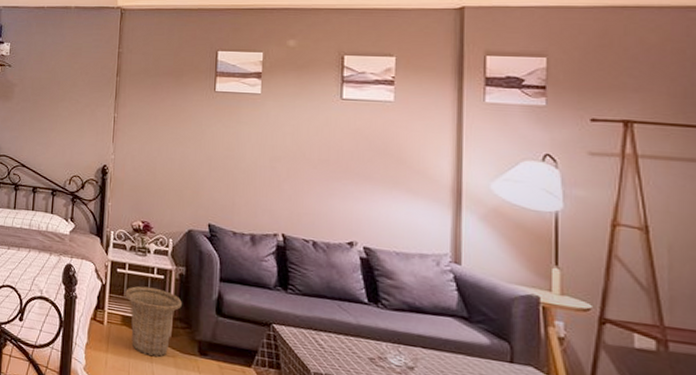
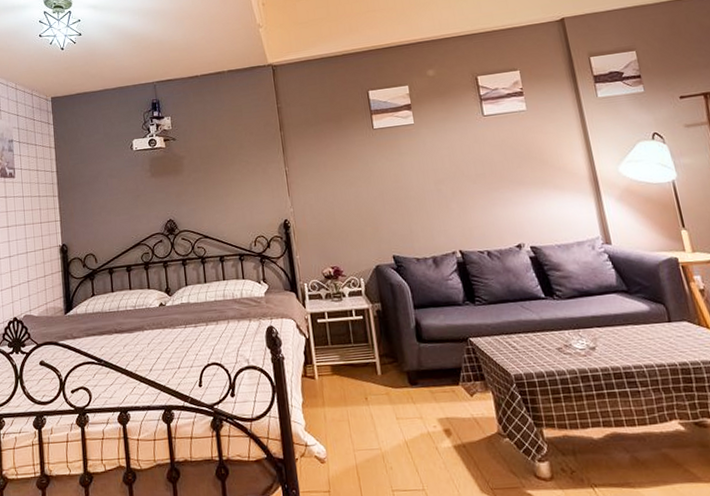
basket: present [125,286,182,357] -> none [329,329,385,399]

